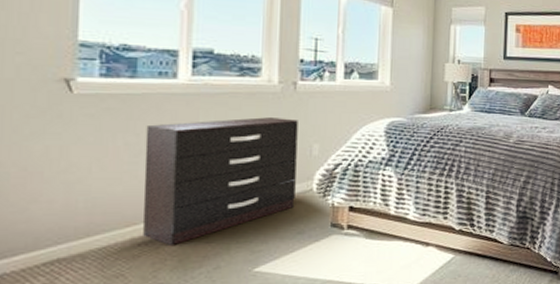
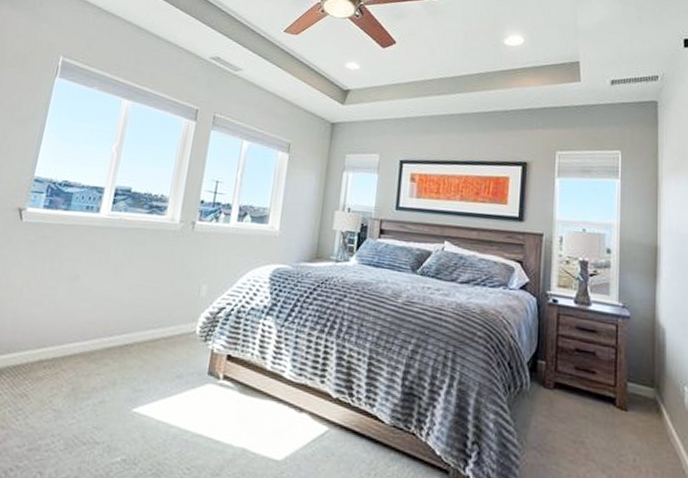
dresser: present [143,117,298,245] -> none [49,253,192,372]

